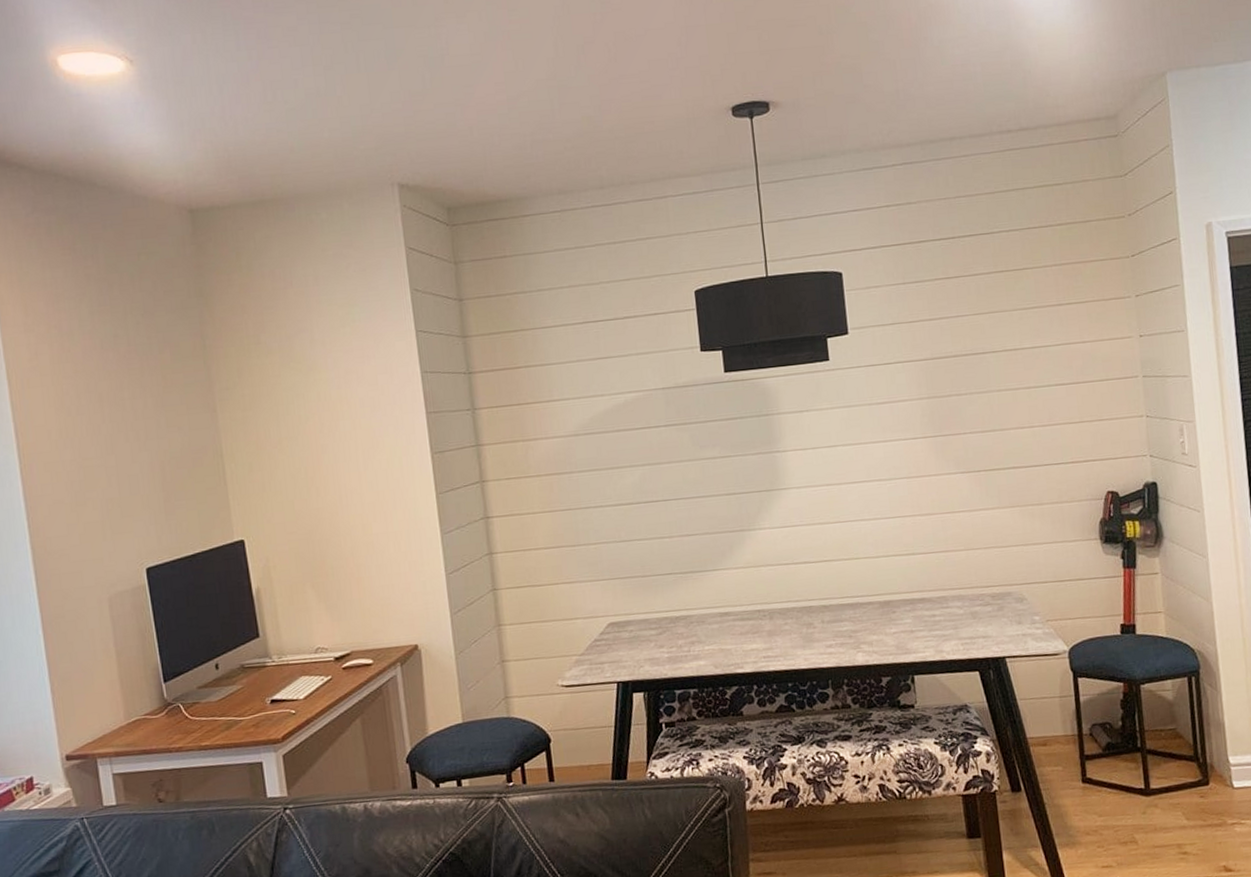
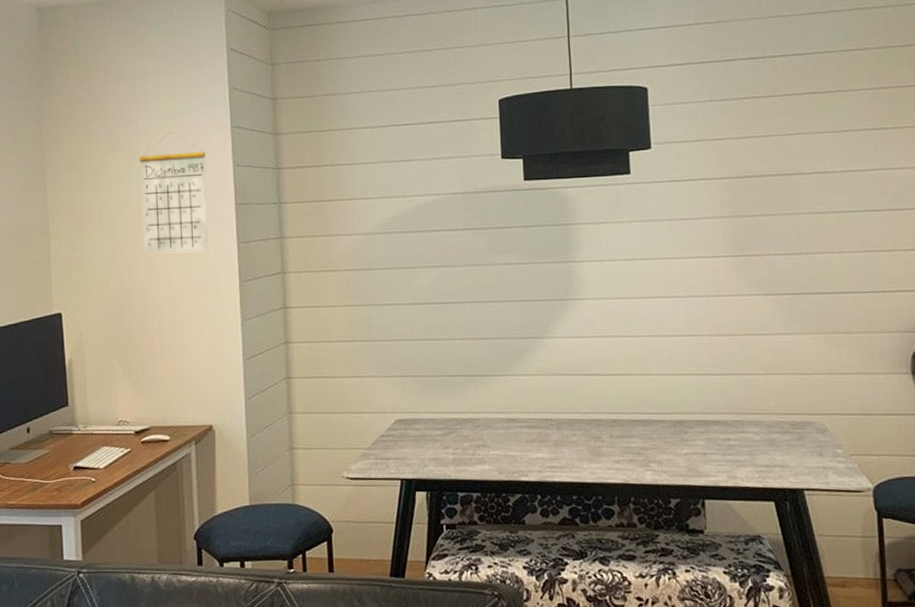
calendar: none [316,338,400,472] -> present [138,131,208,255]

